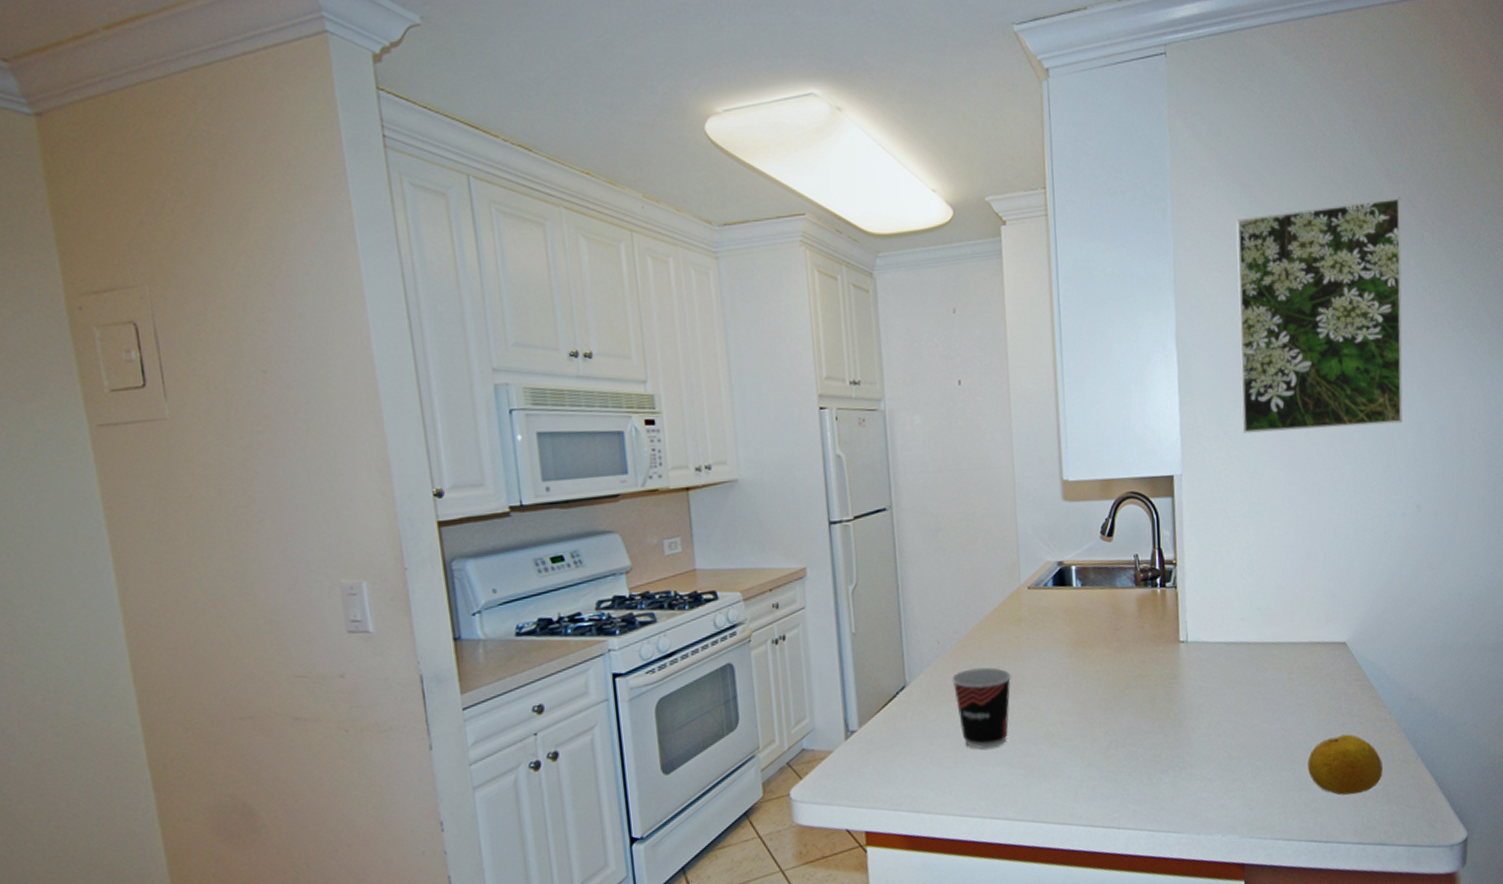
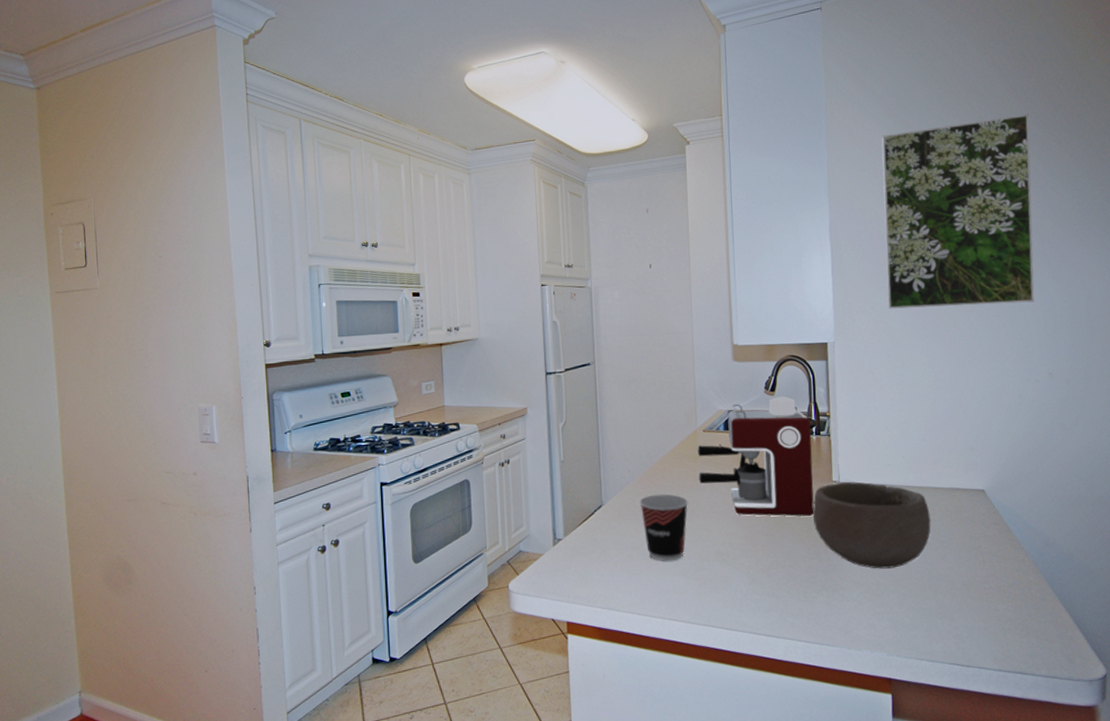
coffee maker: none [1021,542,1159,688] -> present [697,396,814,517]
bowl: none [1157,640,1289,741] -> present [812,482,932,569]
fruit: present [1308,734,1383,796] -> none [950,571,1022,626]

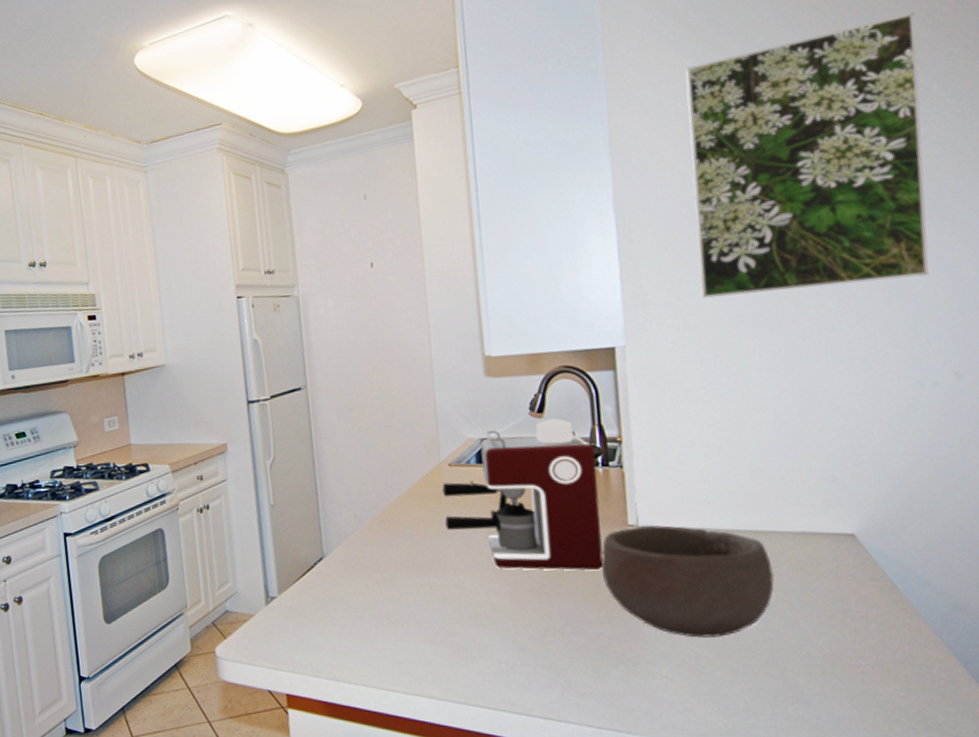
cup: present [639,494,689,561] -> none [369,543,434,625]

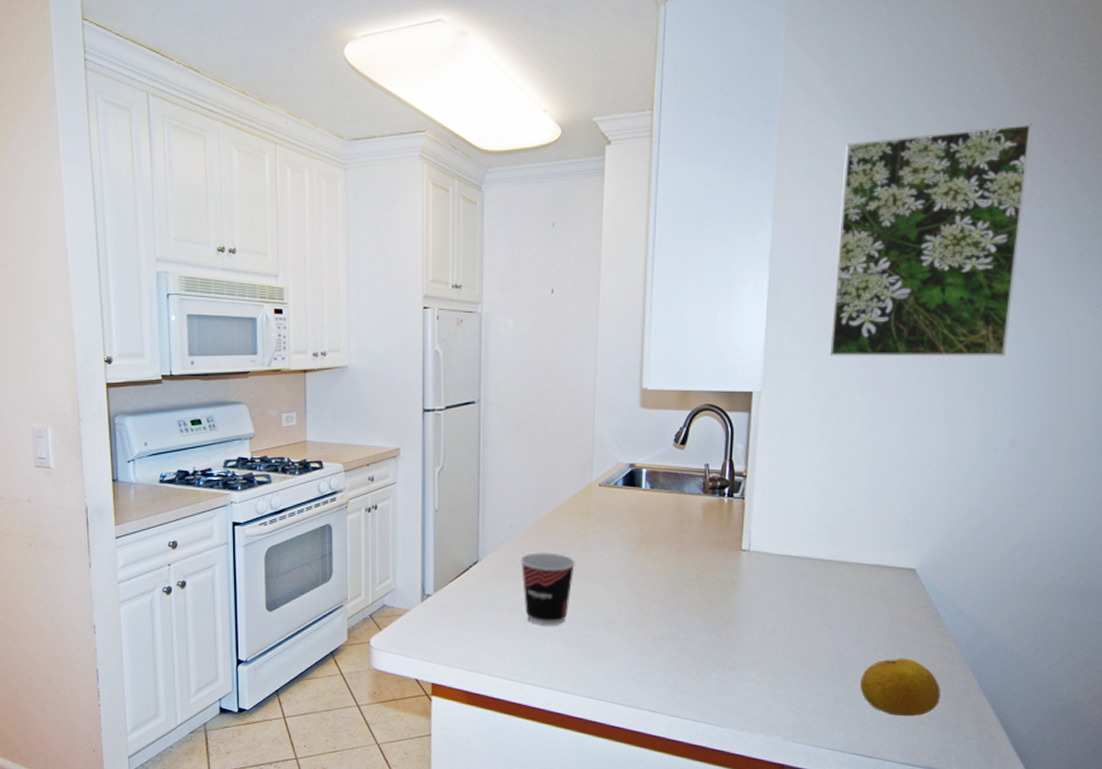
cup: none [369,543,434,625] -> present [520,552,576,626]
coffee maker: present [442,419,604,571] -> none [588,451,724,587]
bowl: present [601,525,775,638] -> none [714,552,850,649]
fruit: none [804,642,917,715] -> present [860,658,941,717]

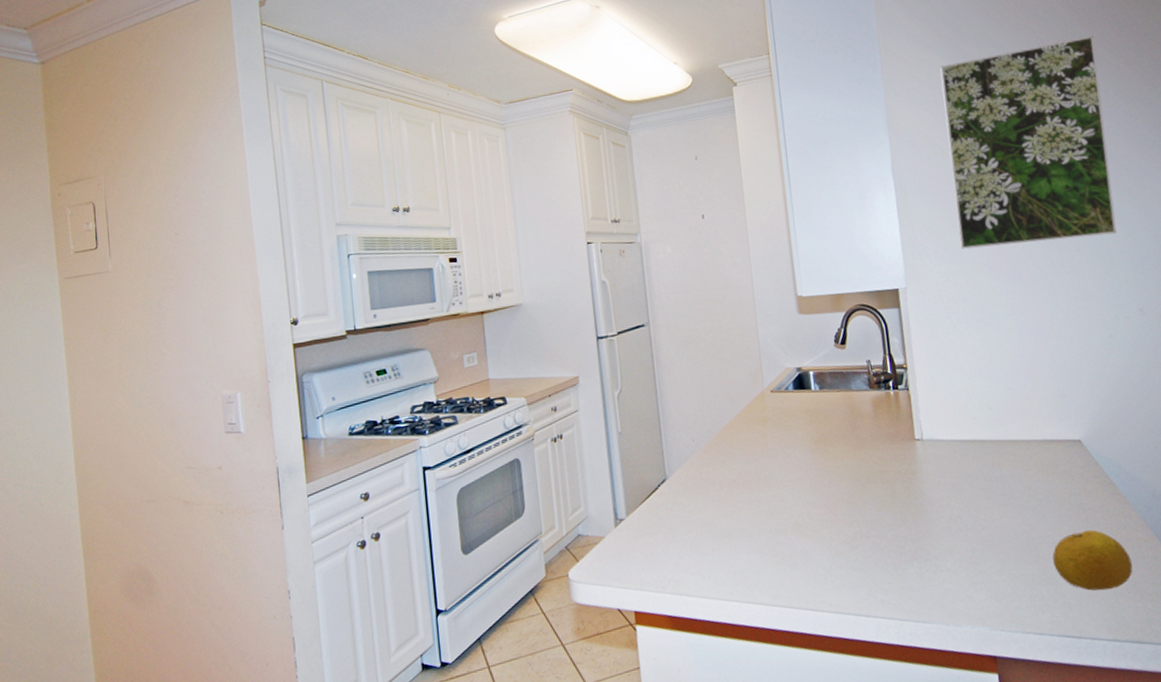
cup: present [520,552,576,626] -> none [706,462,761,538]

